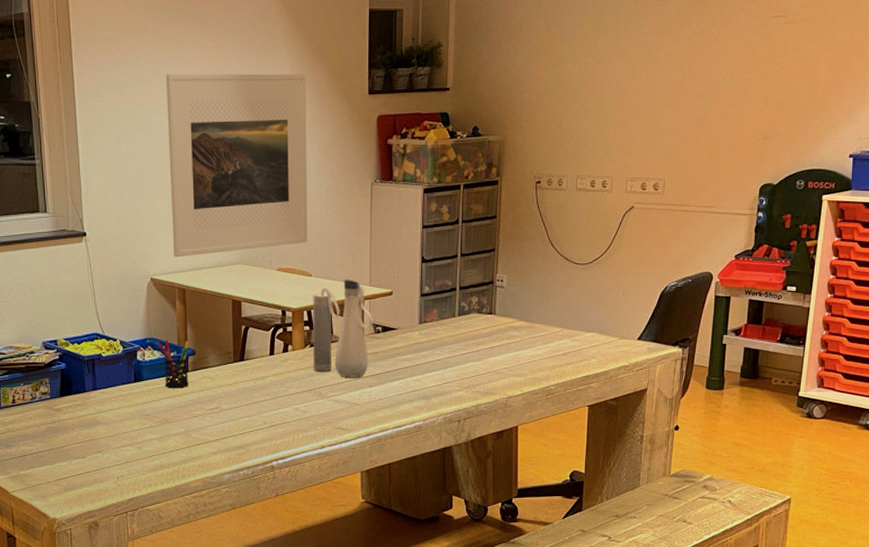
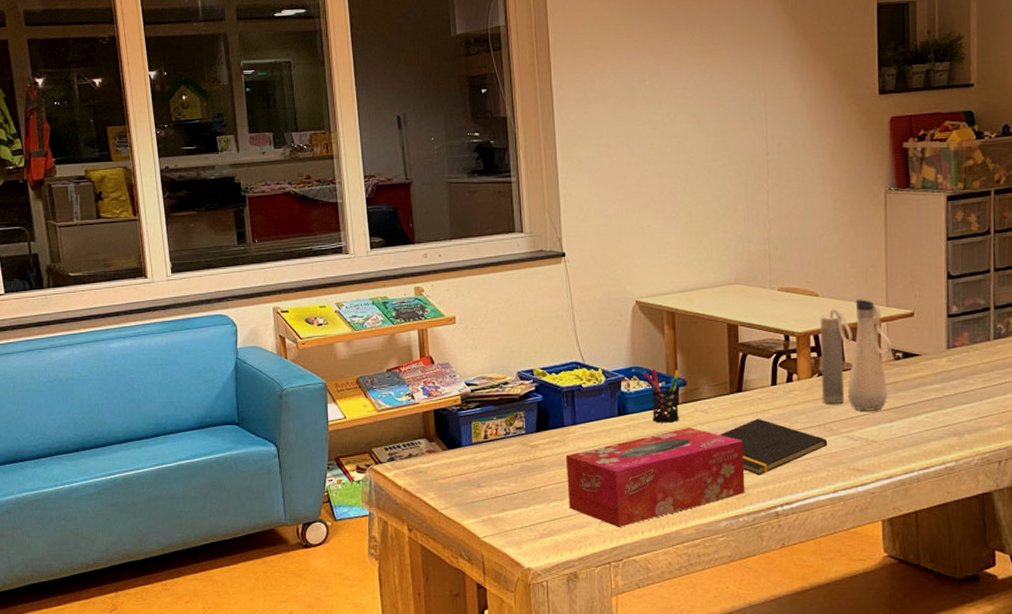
tissue box: none [87,391,246,481] -> present [565,426,745,527]
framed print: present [166,73,308,258] -> none [652,76,813,278]
notepad: none [224,384,317,434] -> present [719,418,828,476]

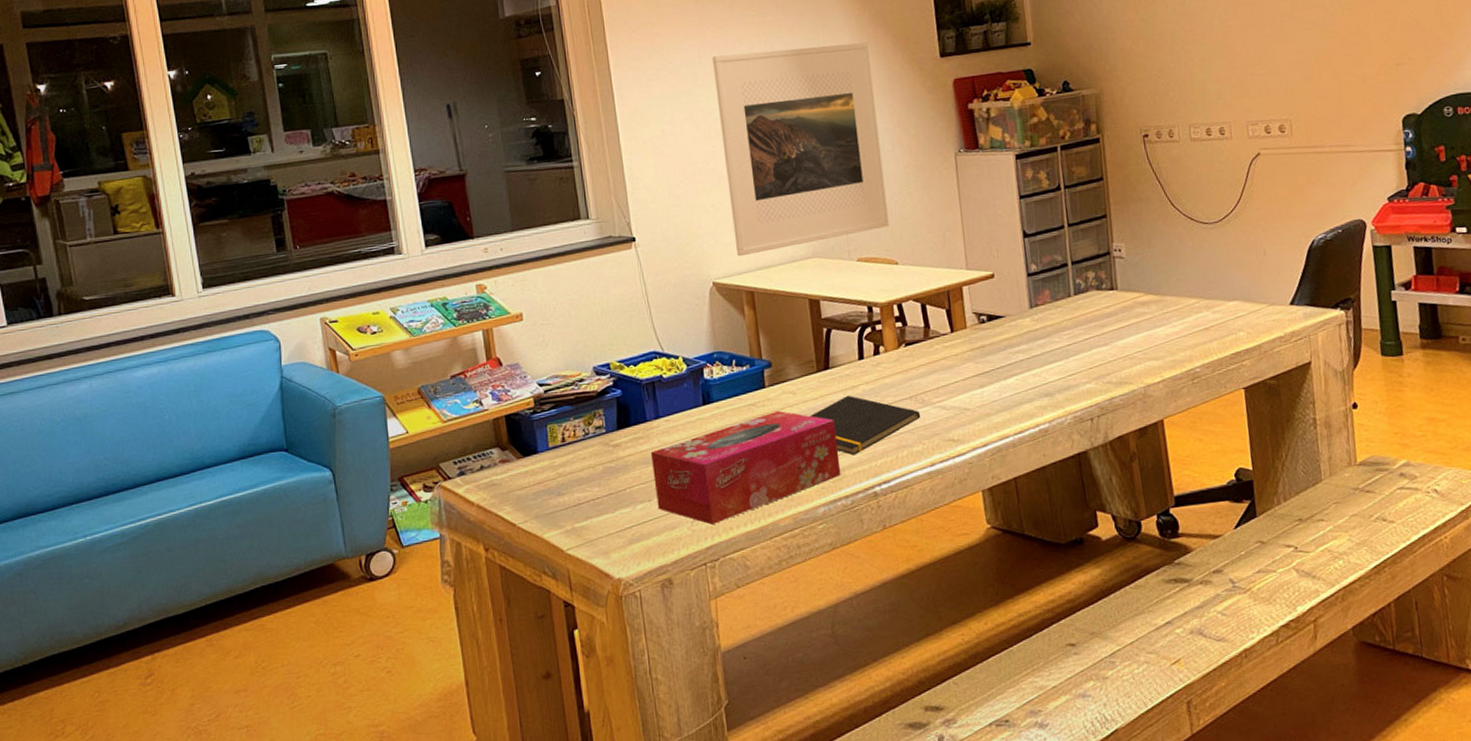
pen holder: present [644,369,679,423] -> none [726,351,767,409]
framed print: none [652,76,813,278] -> present [713,42,889,257]
water bottle: present [820,299,893,411] -> none [902,264,977,379]

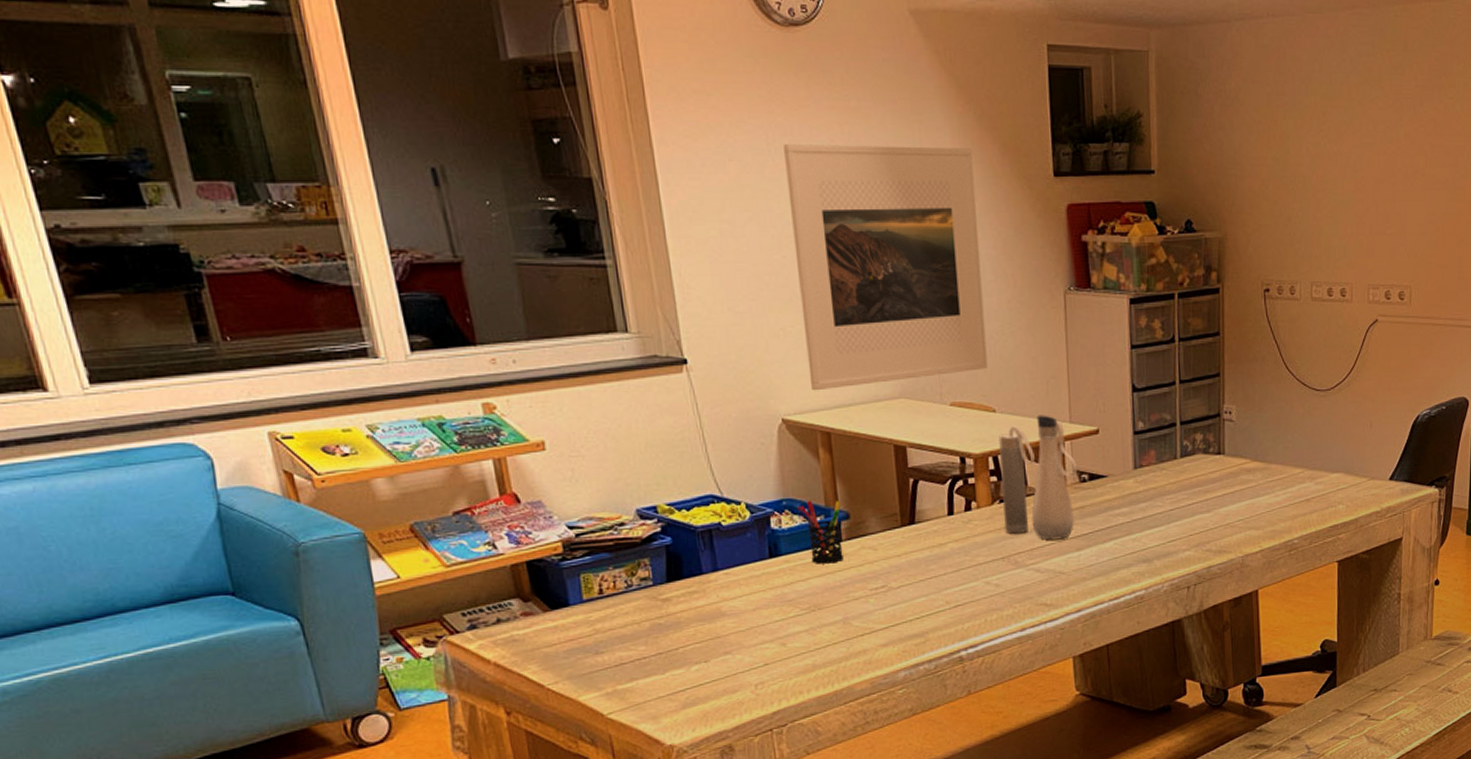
tissue box: present [650,410,841,525] -> none [707,566,925,688]
pen holder: none [726,351,767,409] -> present [797,500,844,564]
notepad: present [809,395,921,456] -> none [891,553,1013,618]
water bottle: none [902,264,977,379] -> present [999,415,1078,540]

